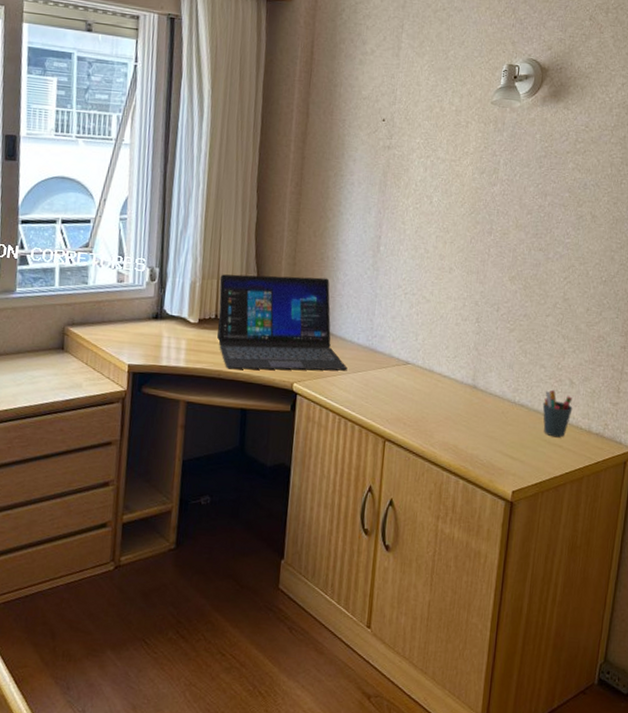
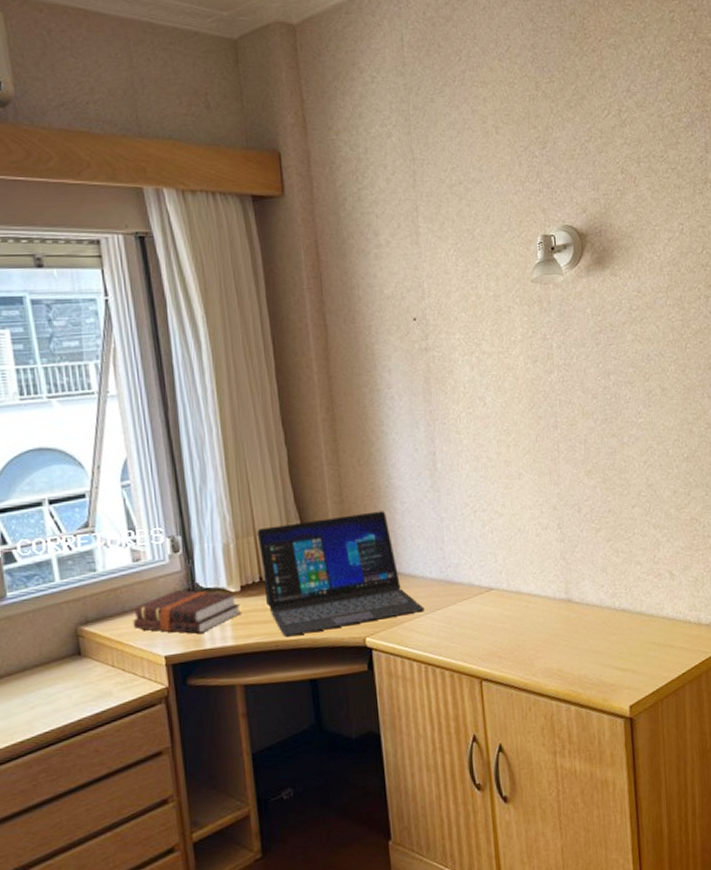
hardback book: none [108,312,196,352] -> present [133,590,241,634]
pen holder: present [542,389,573,438] -> none [645,586,678,638]

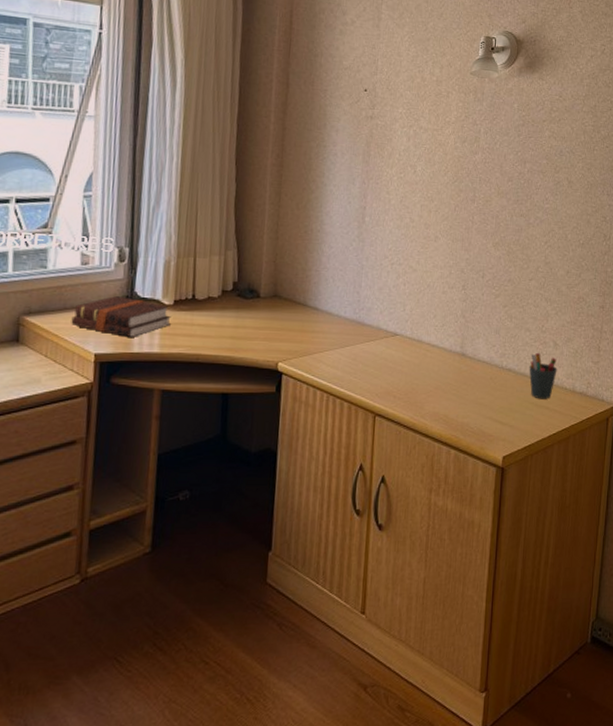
laptop: present [256,511,425,637] -> none [195,251,335,352]
pen holder: none [645,586,678,638] -> present [529,352,557,399]

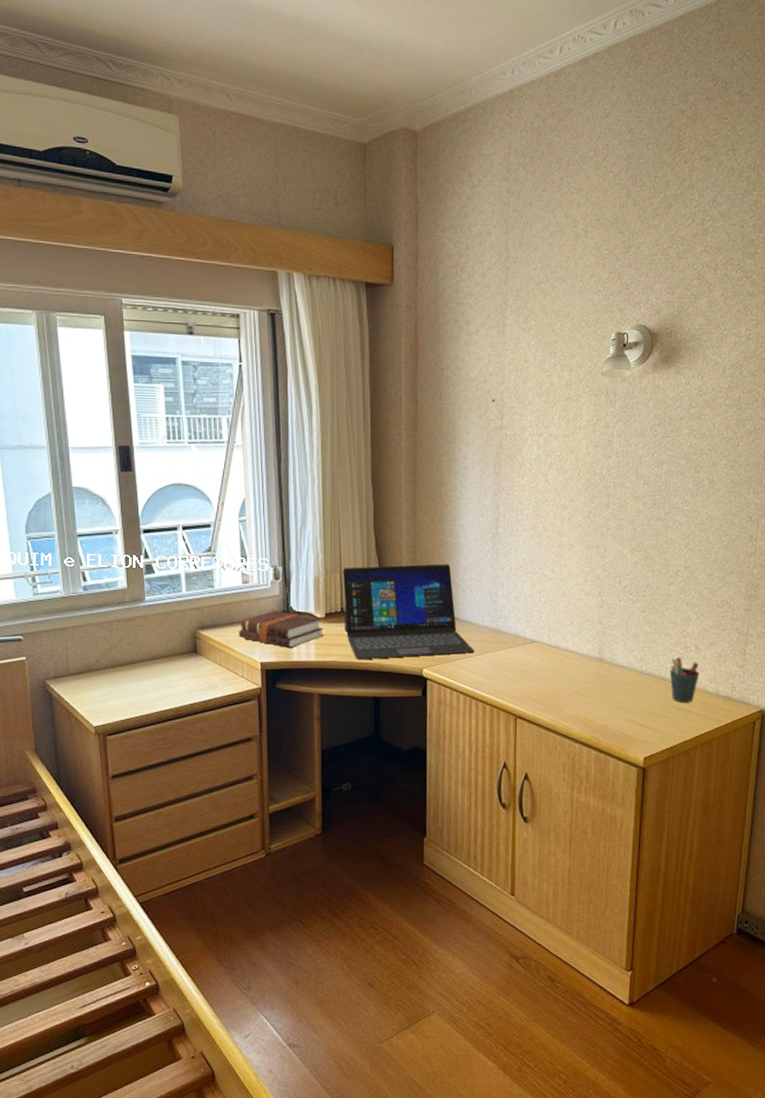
laptop: none [195,251,335,352] -> present [342,564,475,660]

